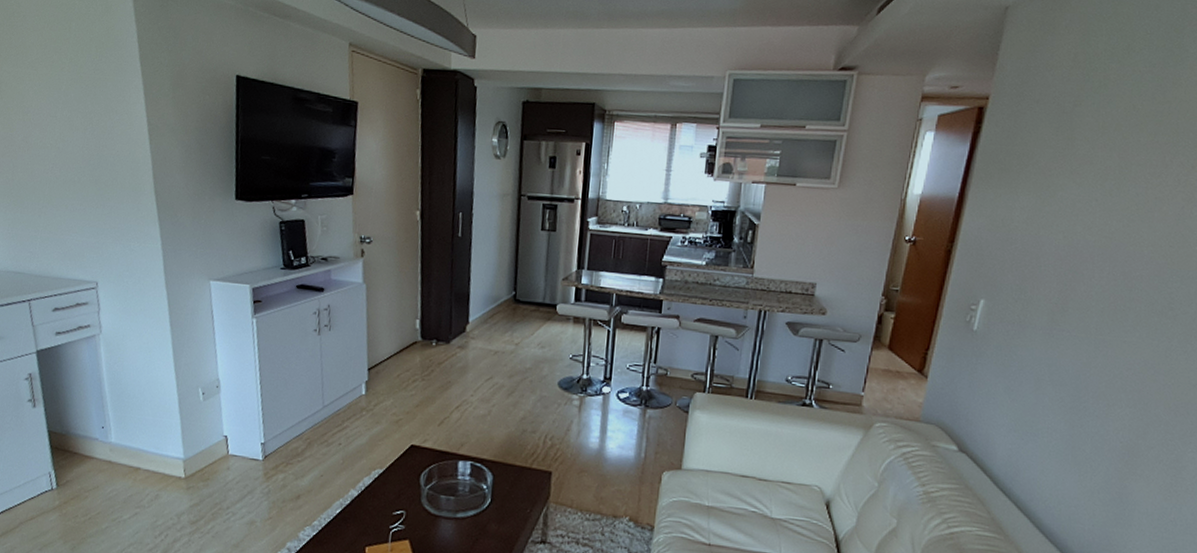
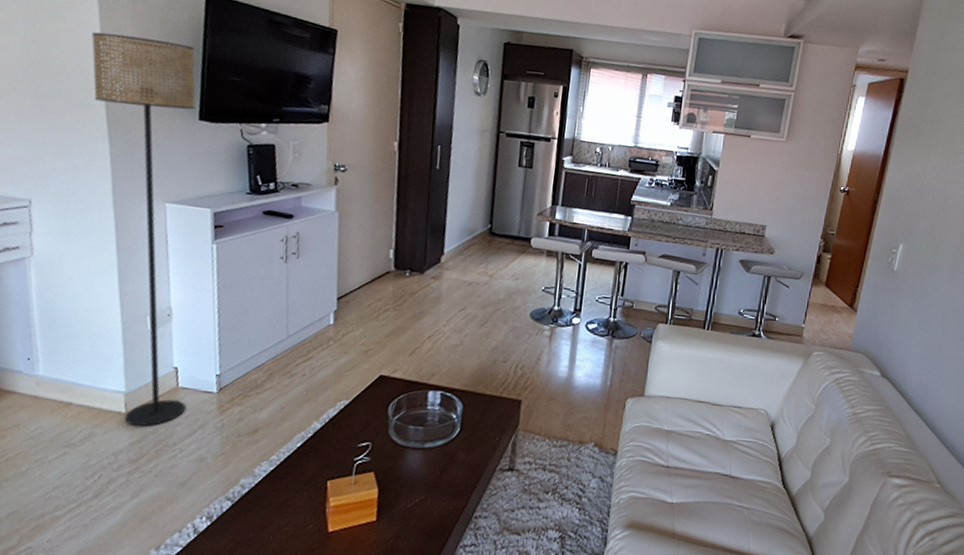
floor lamp: none [140,121,236,491] -> present [91,32,196,427]

